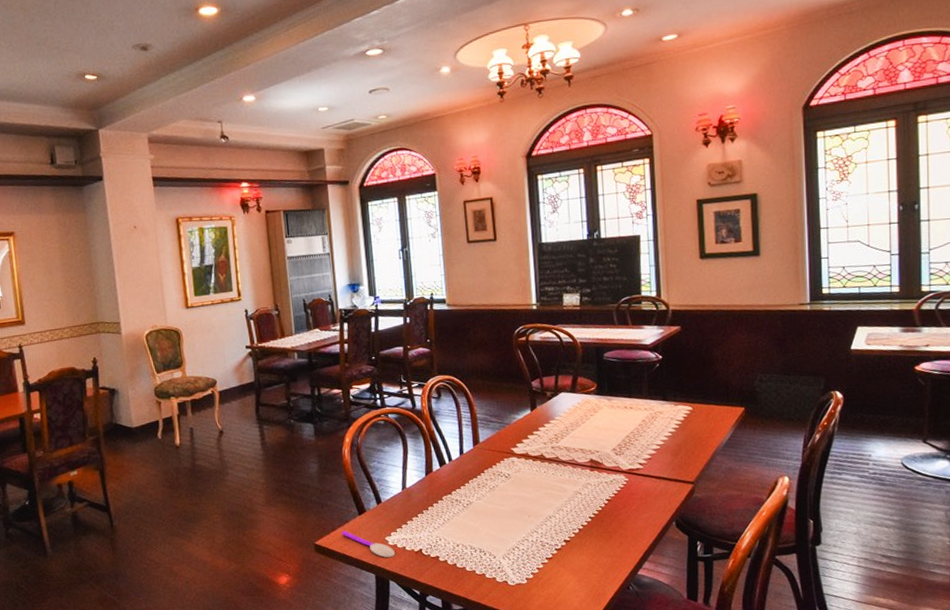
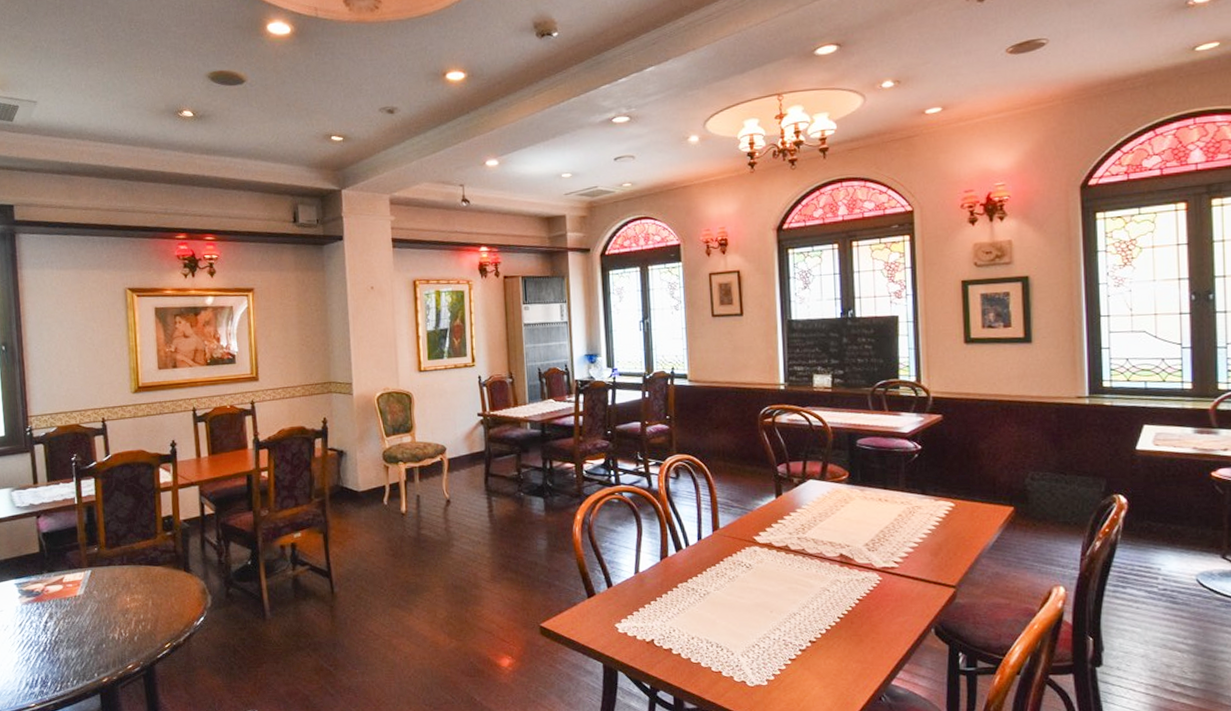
spoon: present [341,530,396,558] -> none [568,614,626,647]

